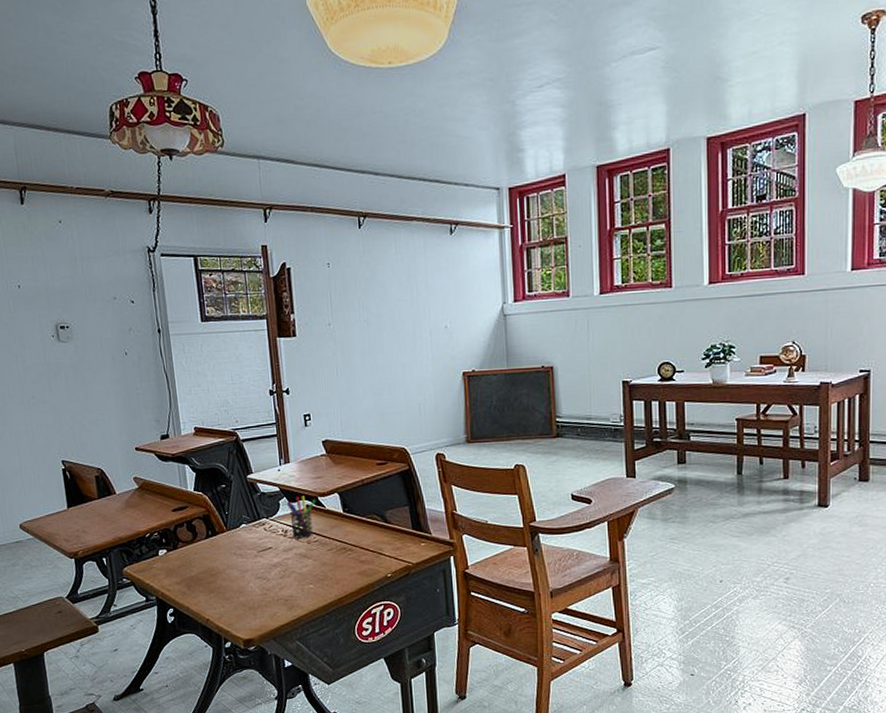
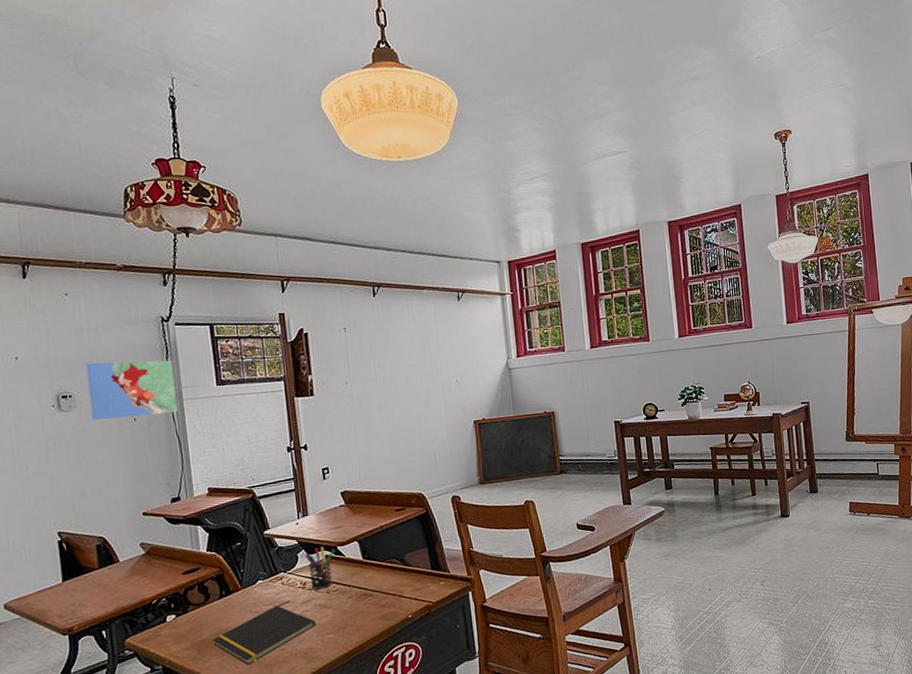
map: none [79,293,165,352] -> present [85,360,178,420]
notepad: none [200,551,297,606] -> present [213,605,316,666]

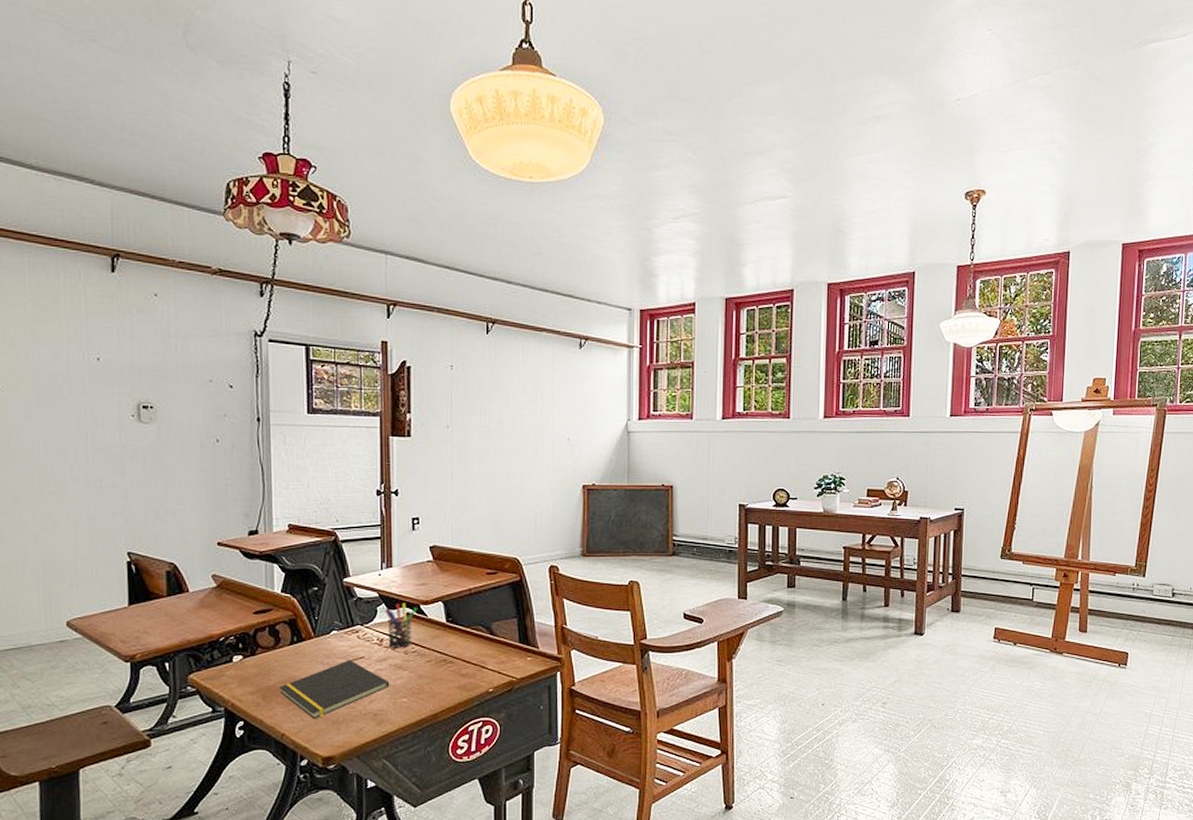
map: present [85,360,178,420] -> none [170,373,263,439]

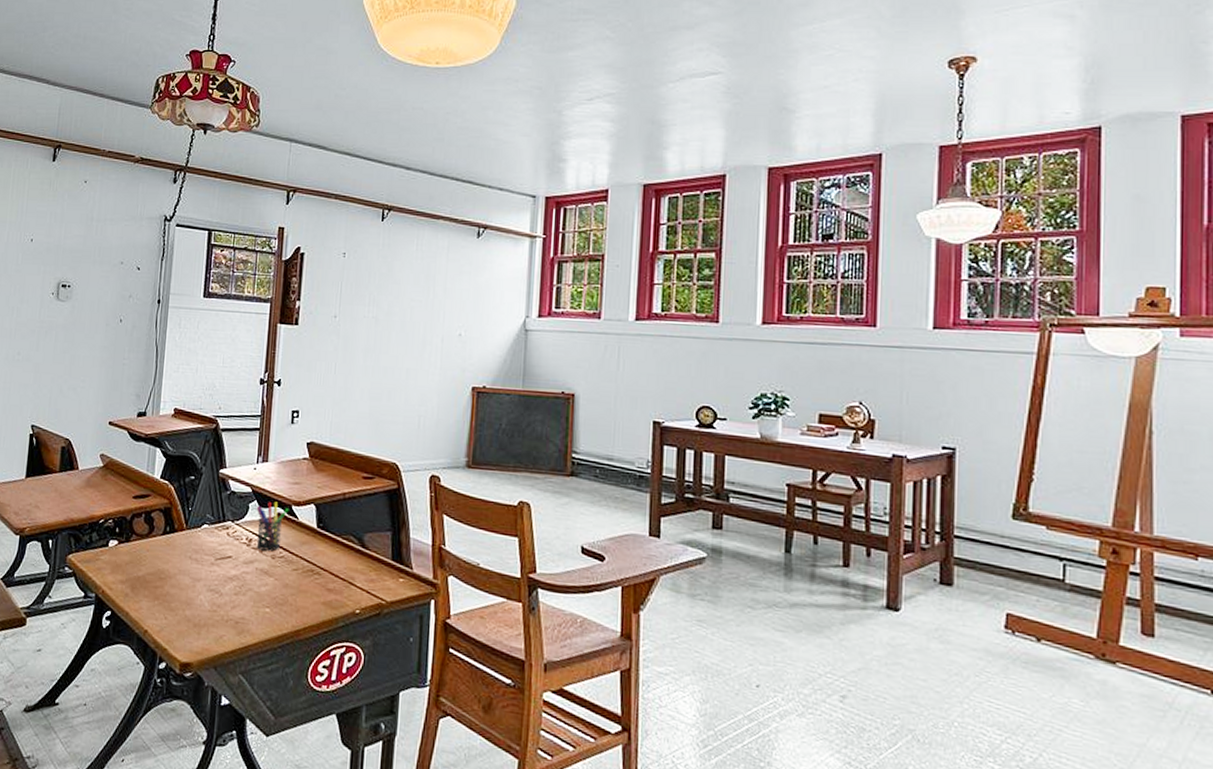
notepad: present [279,660,390,720] -> none [147,558,254,619]

